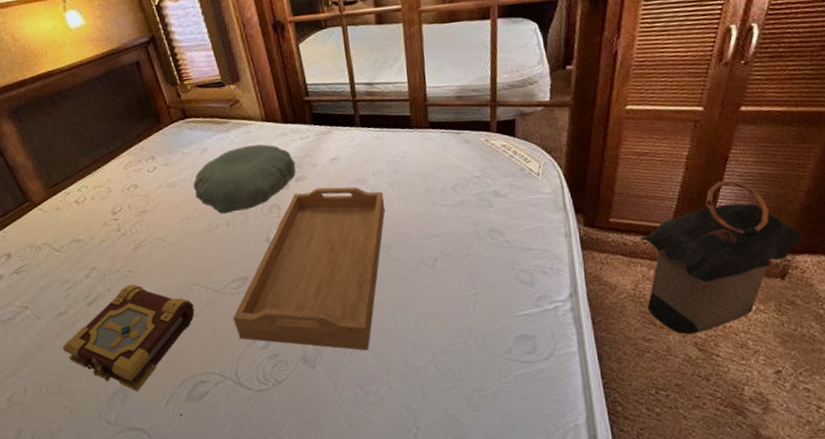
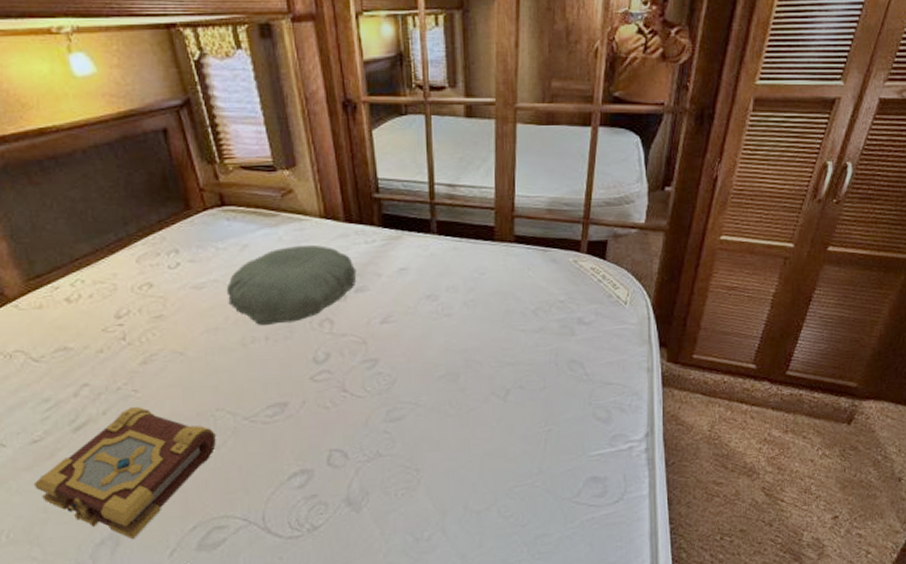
serving tray: present [232,186,386,351] -> none [264,301,457,492]
laundry hamper: present [640,180,804,335] -> none [721,322,871,479]

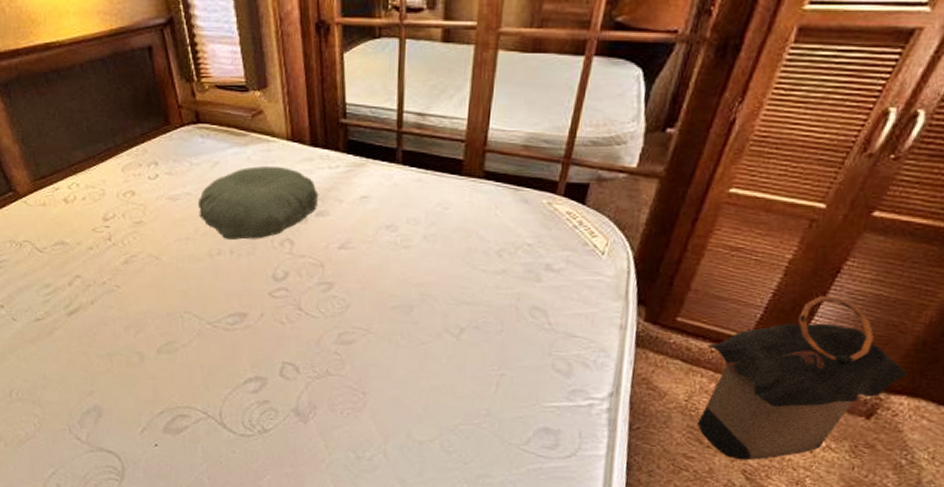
book: present [33,407,216,540] -> none [36,301,183,414]
laundry hamper: none [721,322,871,479] -> present [697,296,908,460]

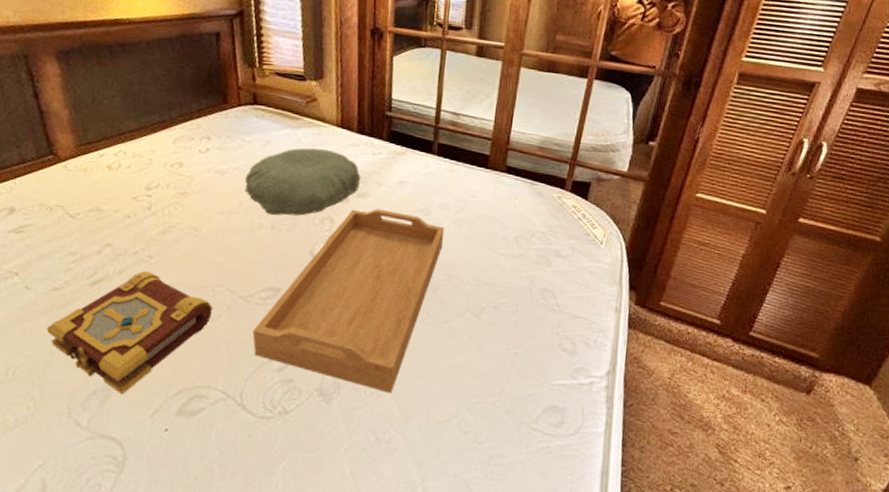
book: none [36,301,183,414] -> present [46,271,213,395]
serving tray: none [224,228,416,415] -> present [252,209,445,394]
laundry hamper: present [697,296,908,460] -> none [679,286,833,435]

